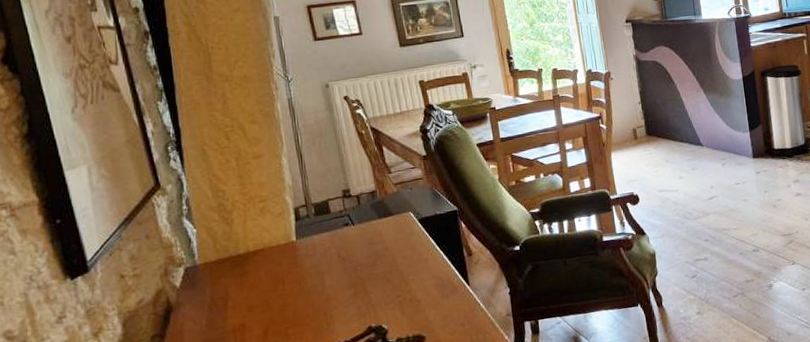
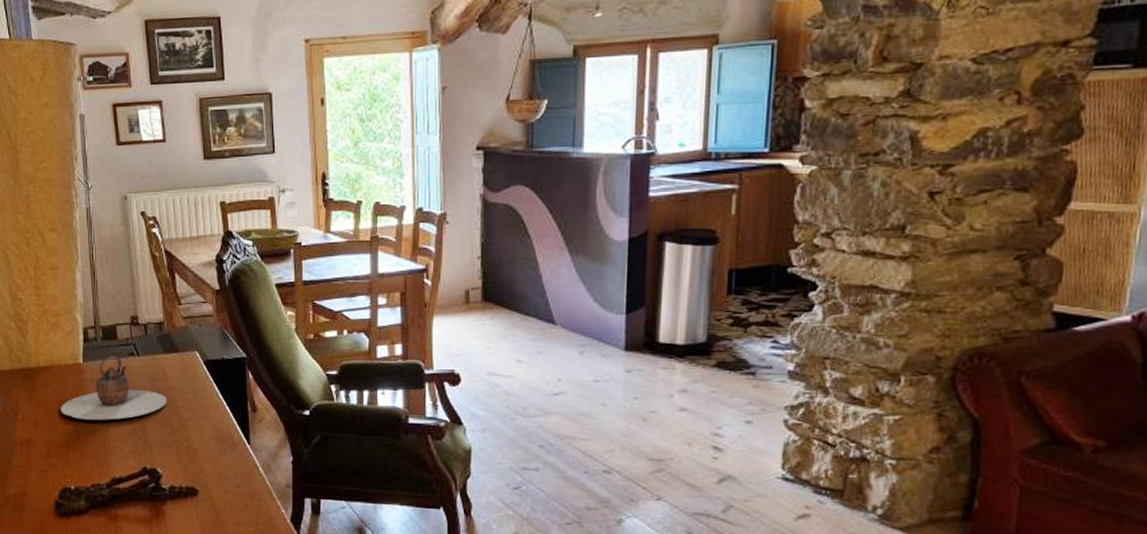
teapot: none [276,228,386,295] -> present [61,356,167,420]

